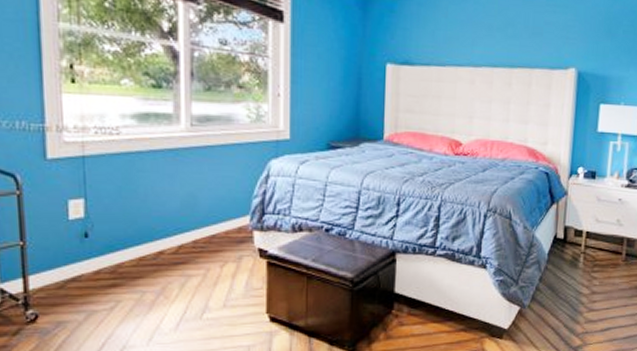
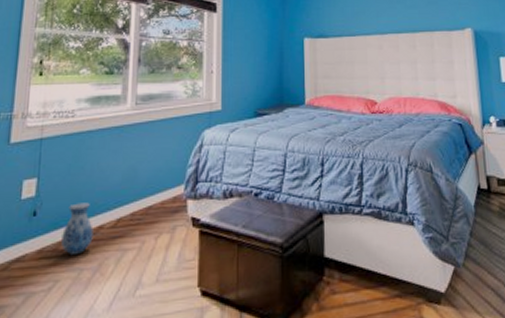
vase: none [119,227,154,277] -> present [61,202,94,254]

